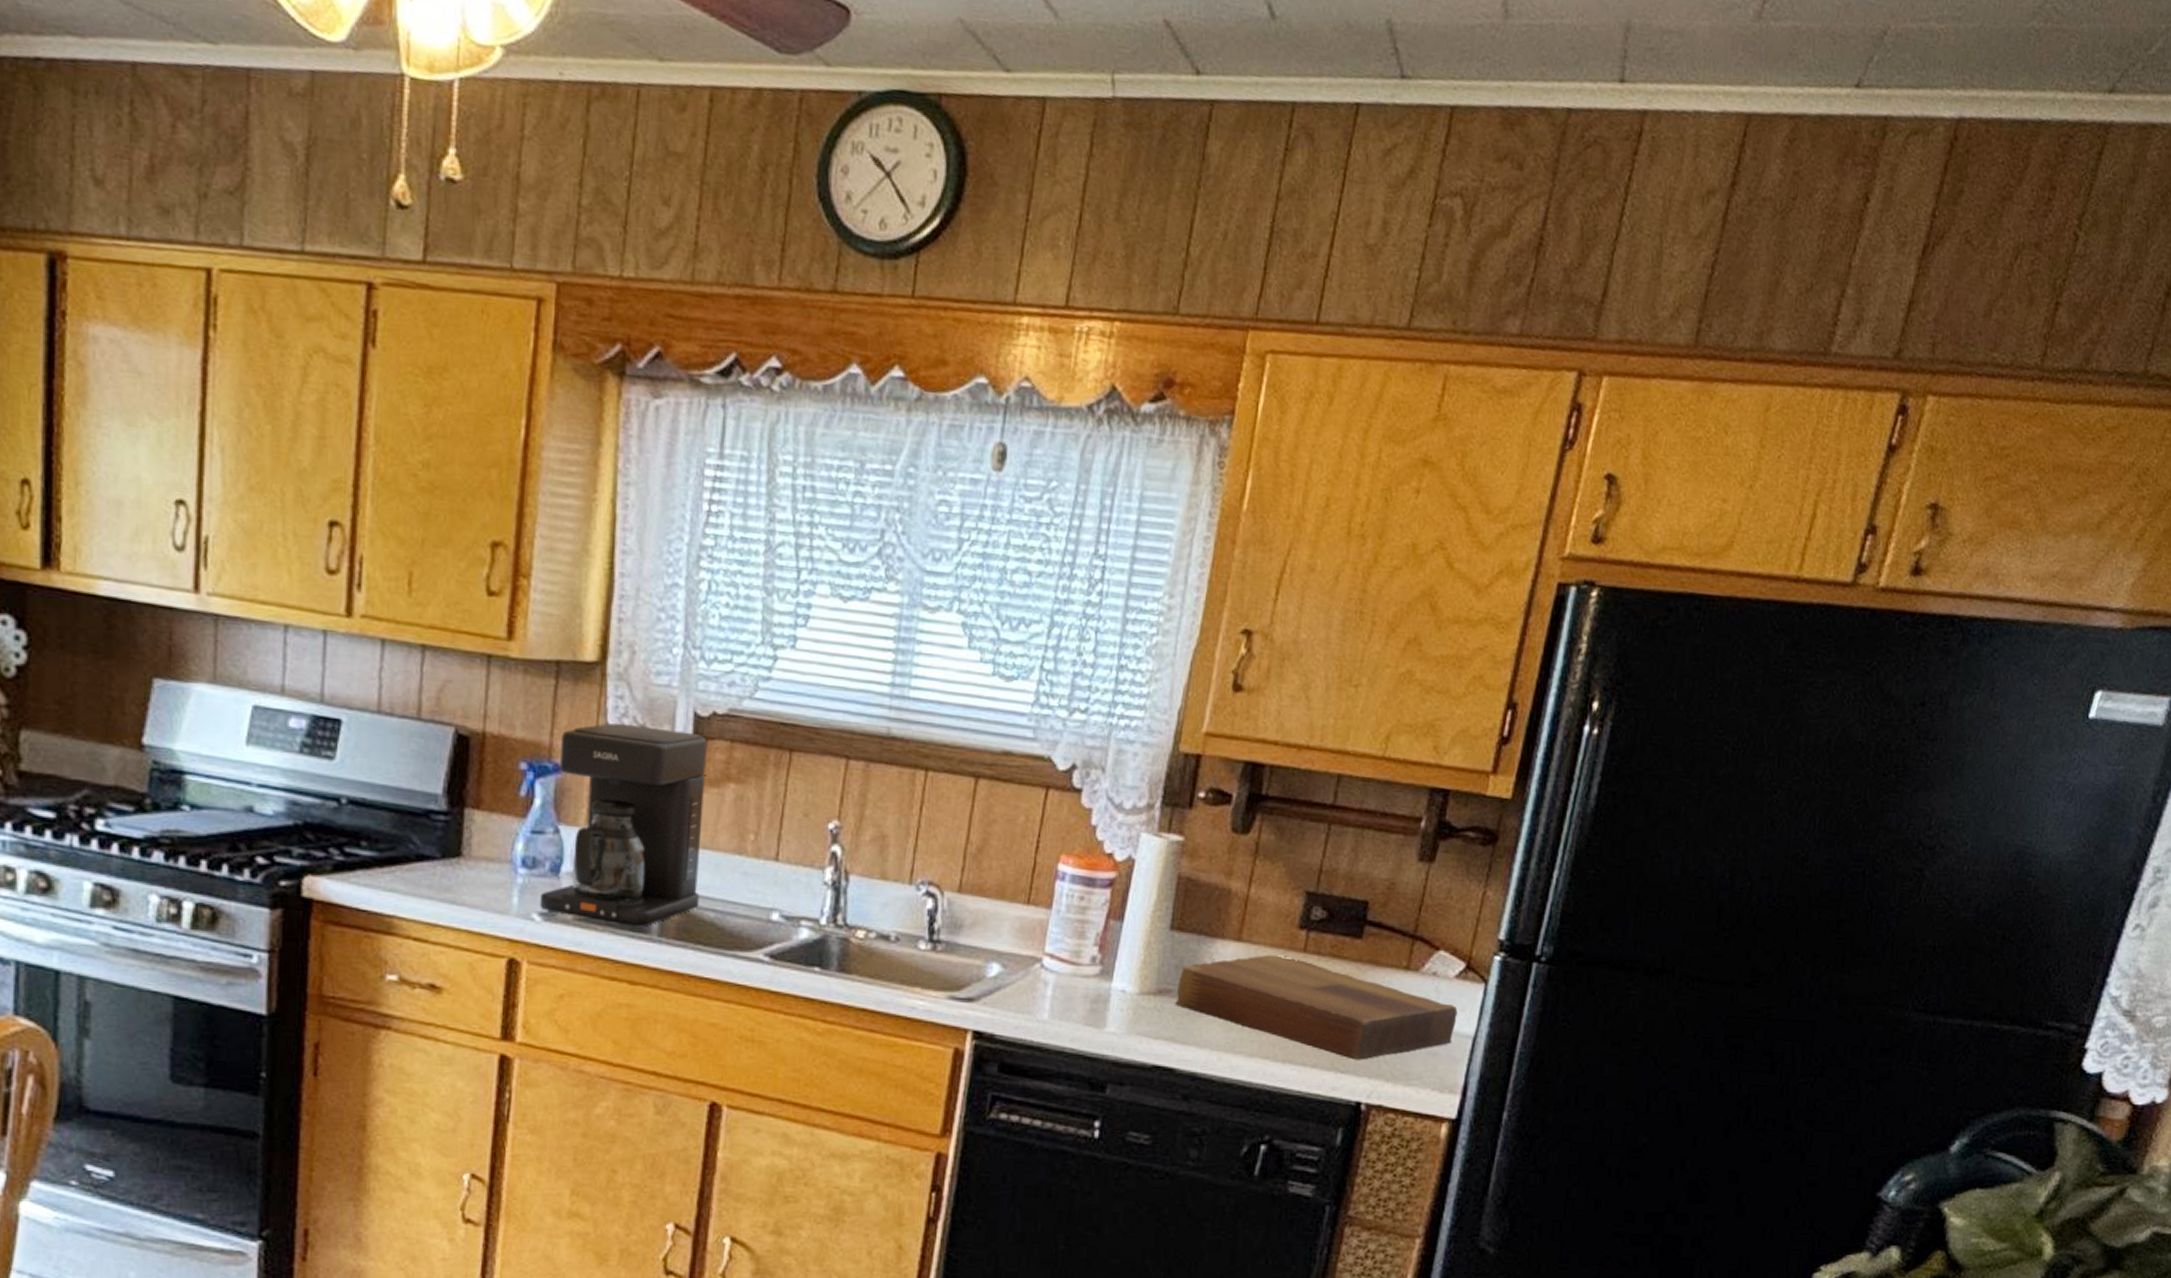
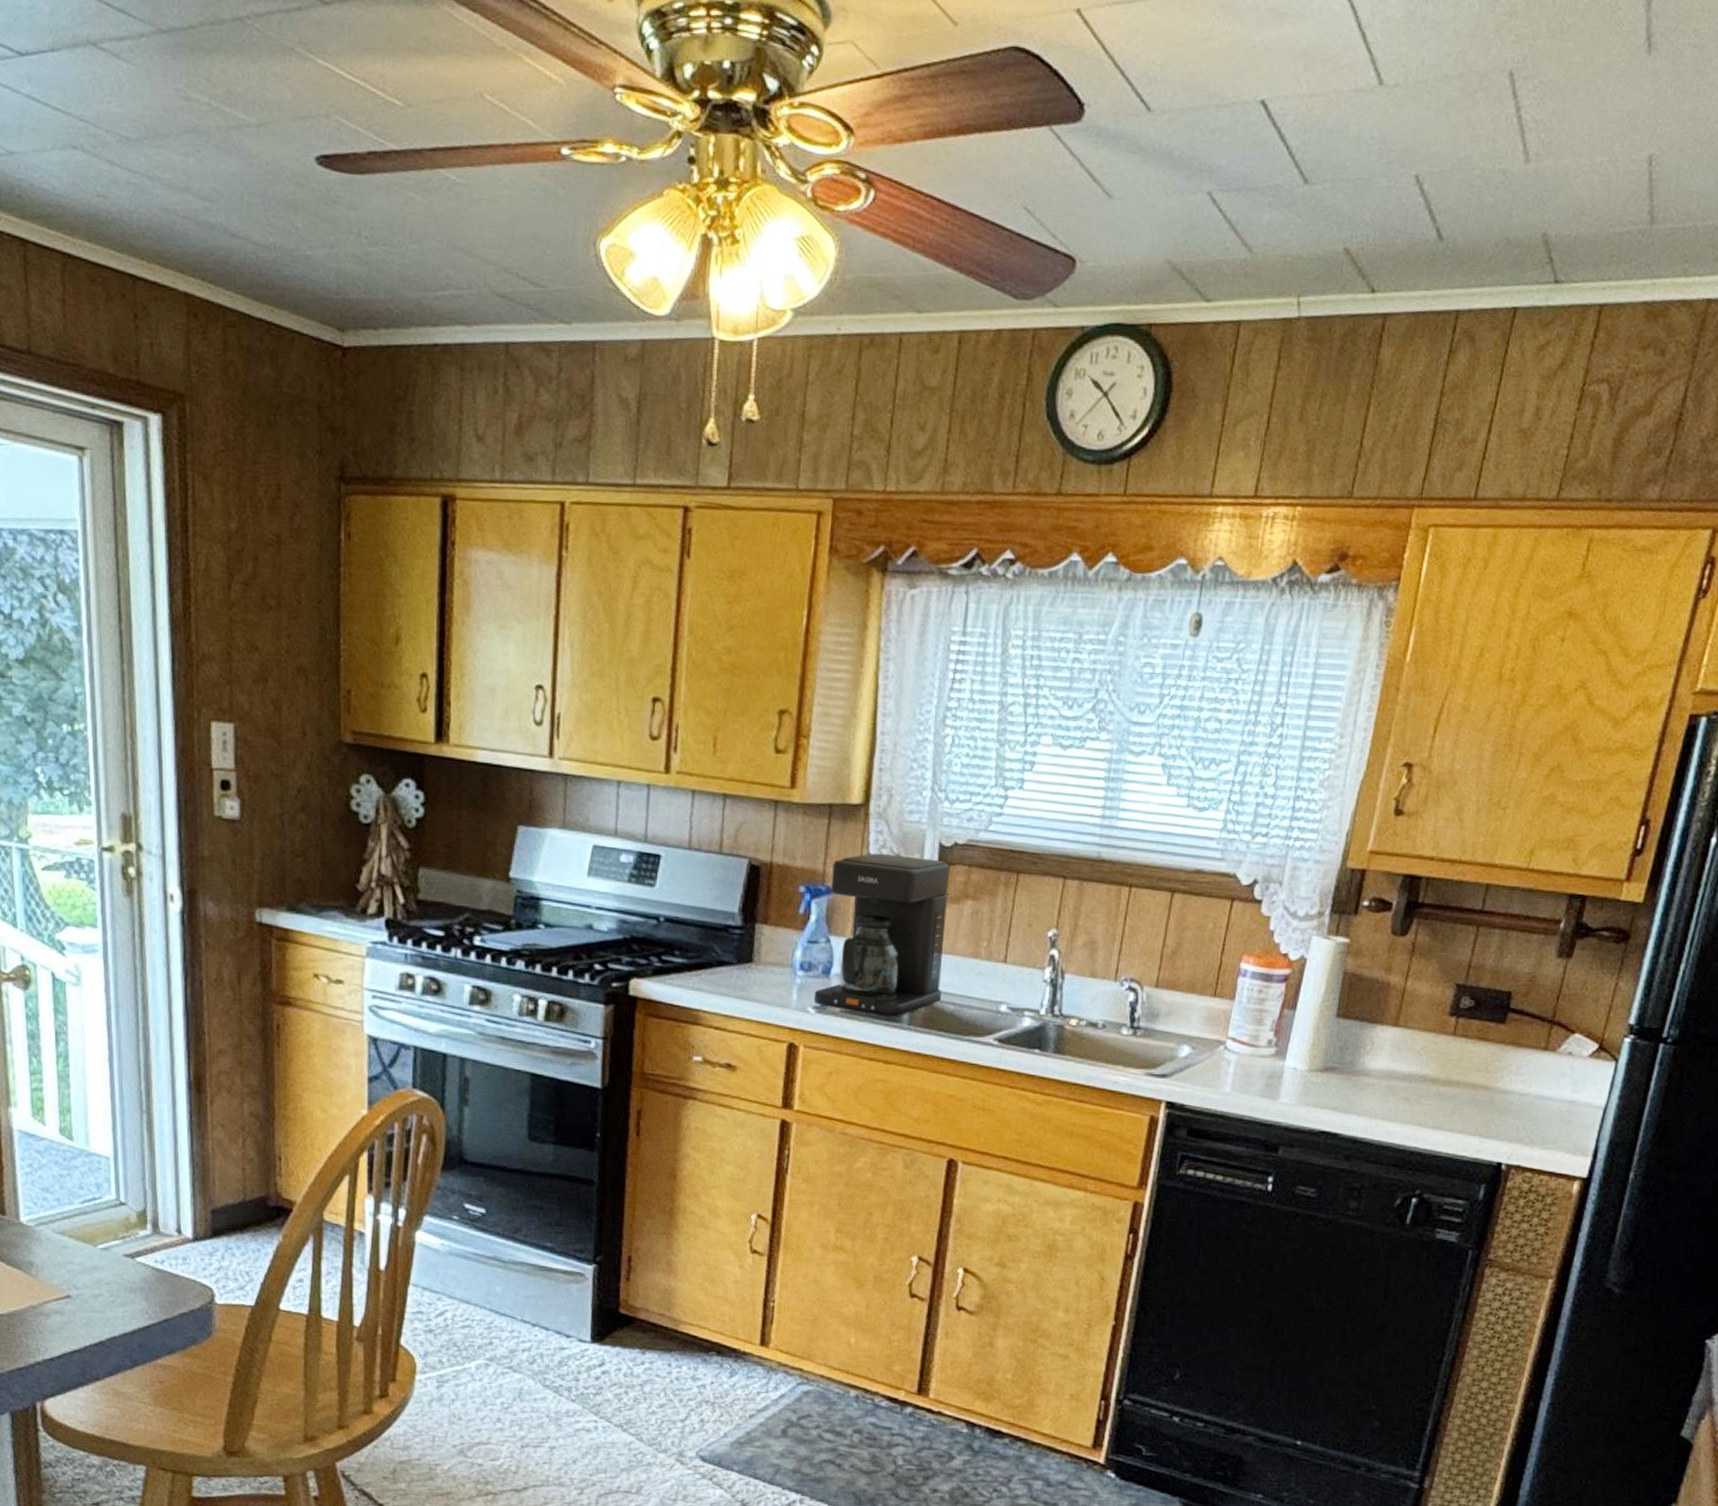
cutting board: present [1175,955,1458,1060] -> none [1339,1038,1590,1127]

